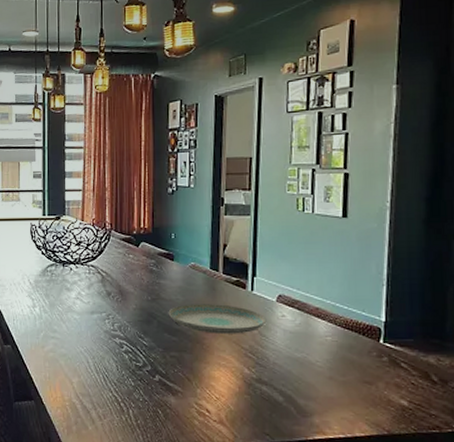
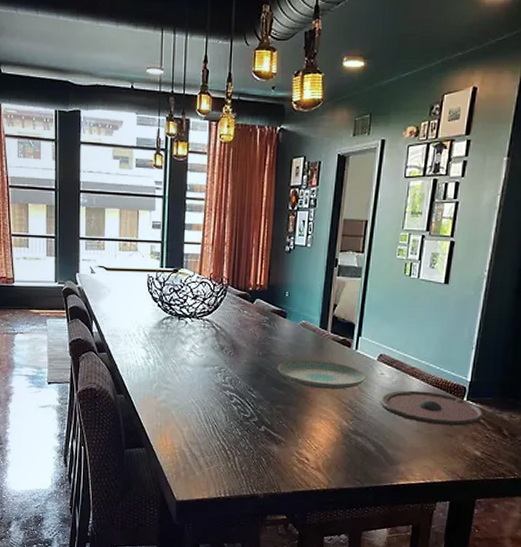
plate: none [284,333,406,372] -> present [380,390,484,426]

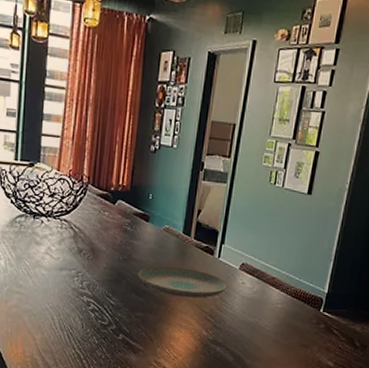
plate: present [380,390,484,426] -> none [240,300,339,337]

